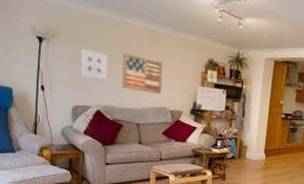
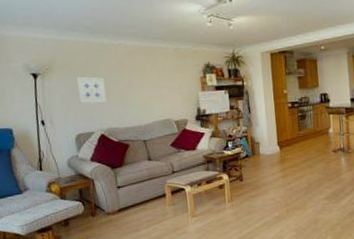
wall art: present [122,52,163,94] -> none [119,72,164,108]

